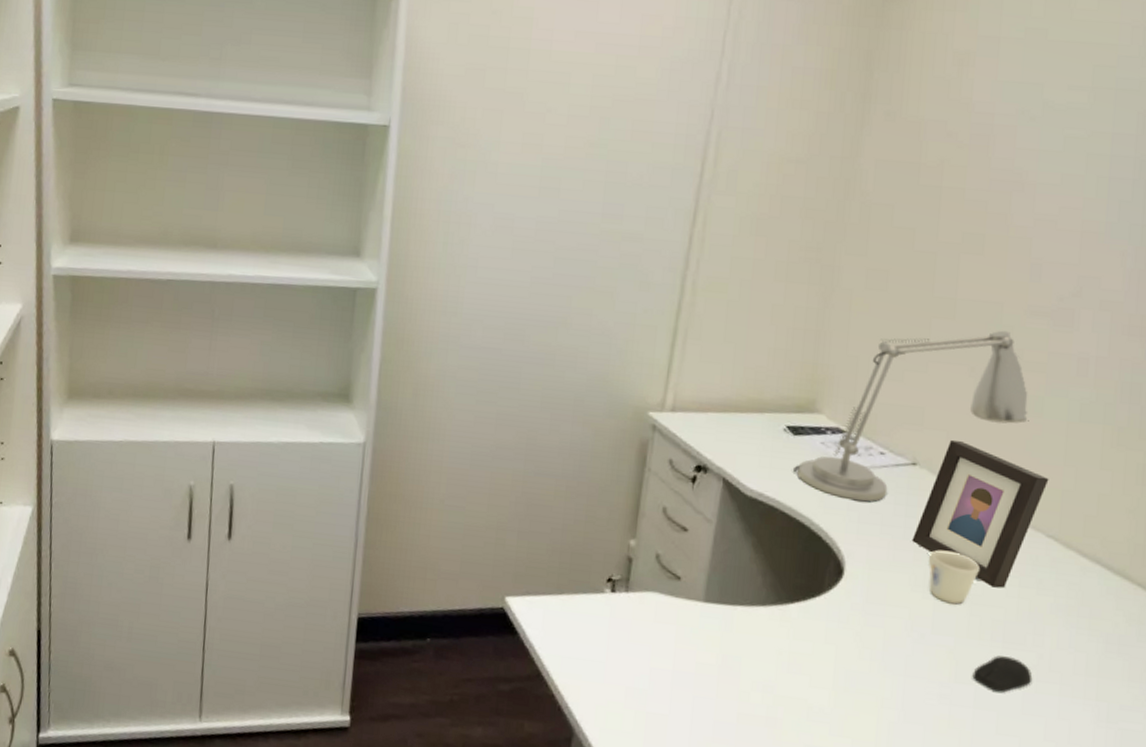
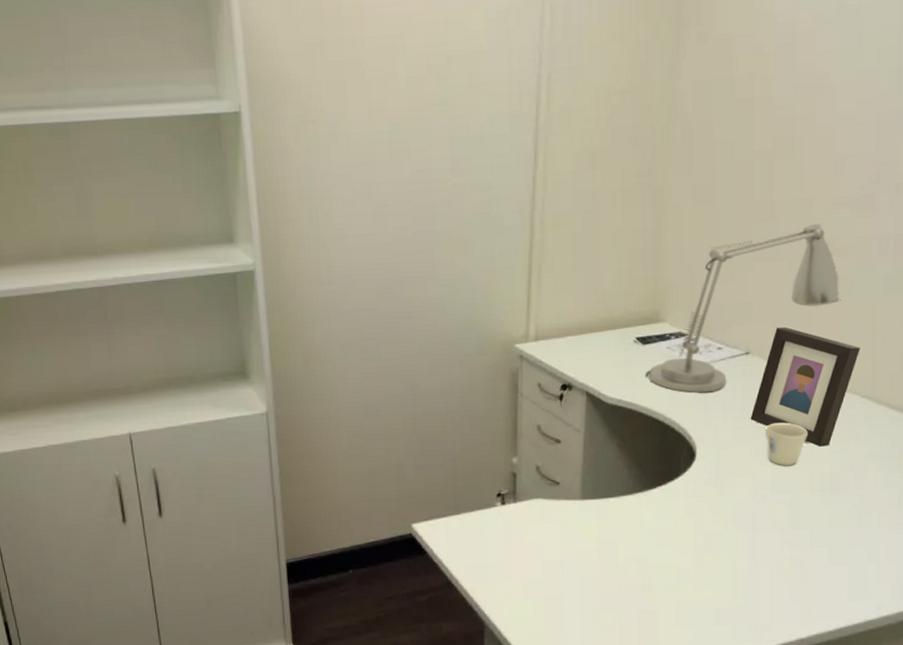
computer mouse: present [972,655,1033,692] -> none [808,500,856,531]

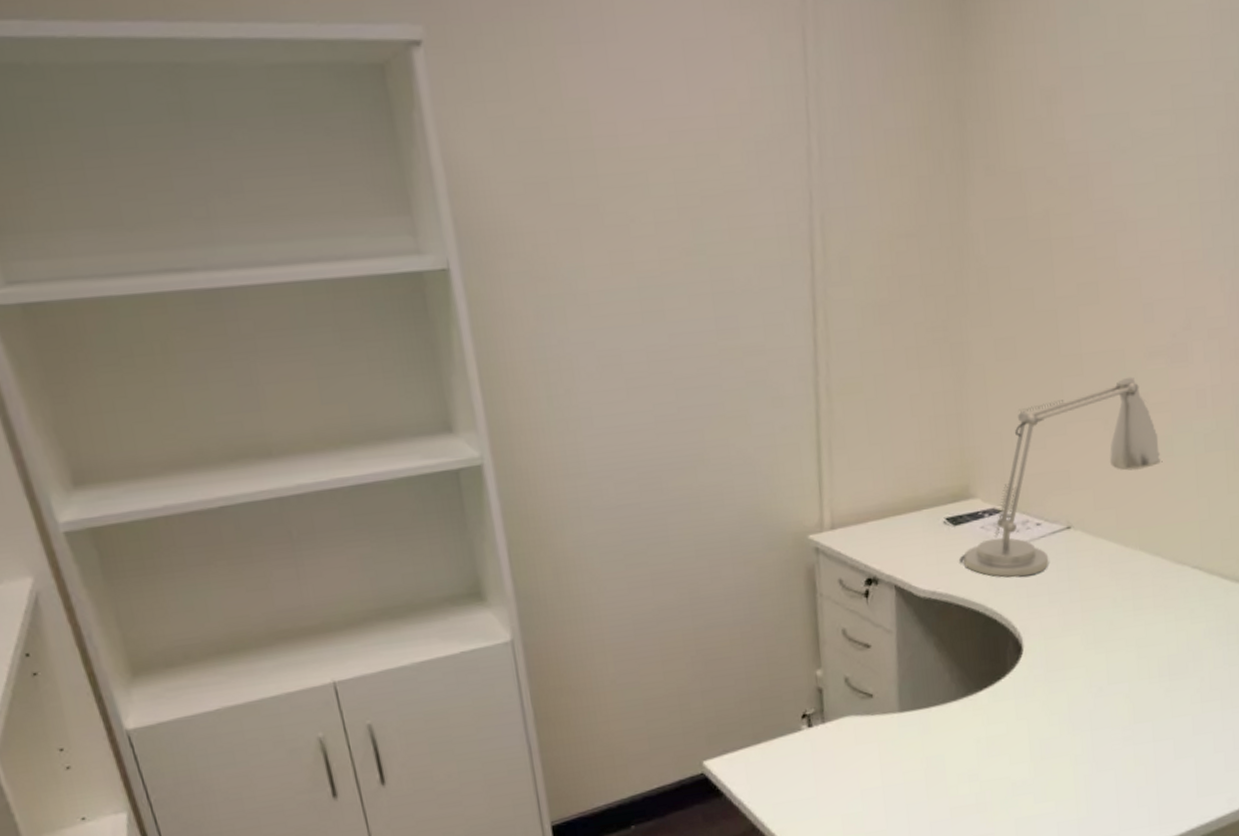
picture frame: present [750,326,861,447] -> none [1077,495,1187,628]
mug: present [766,422,807,467] -> none [1095,603,1140,653]

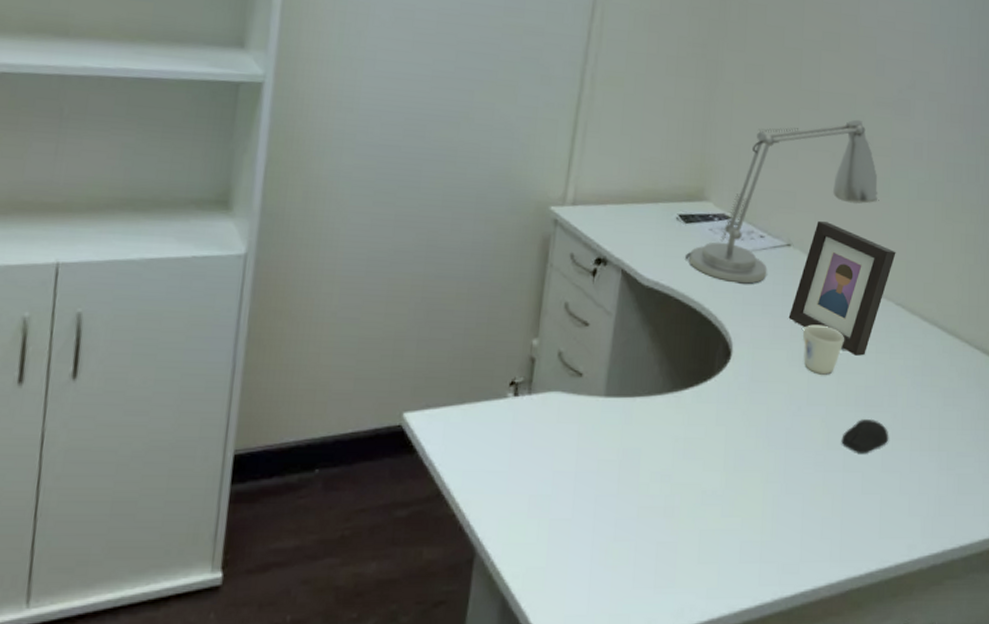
picture frame: none [1077,495,1187,628] -> present [788,220,896,356]
mug: none [1095,603,1140,653] -> present [803,324,844,375]
computer mouse: none [1148,686,1198,722] -> present [841,418,889,453]

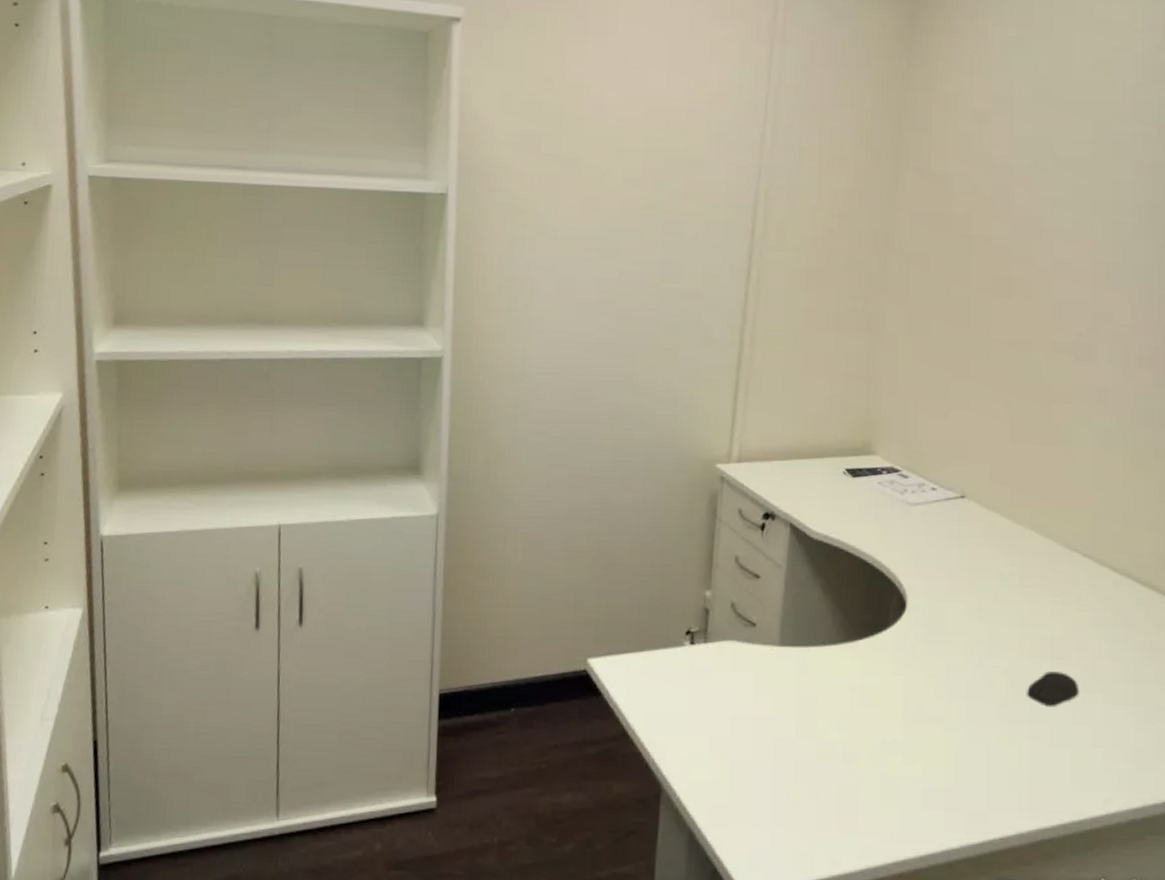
desk lamp: present [686,119,879,284] -> none [855,366,1061,536]
picture frame: present [788,220,896,356] -> none [965,471,1081,608]
mug: present [803,324,844,375] -> none [982,576,1026,627]

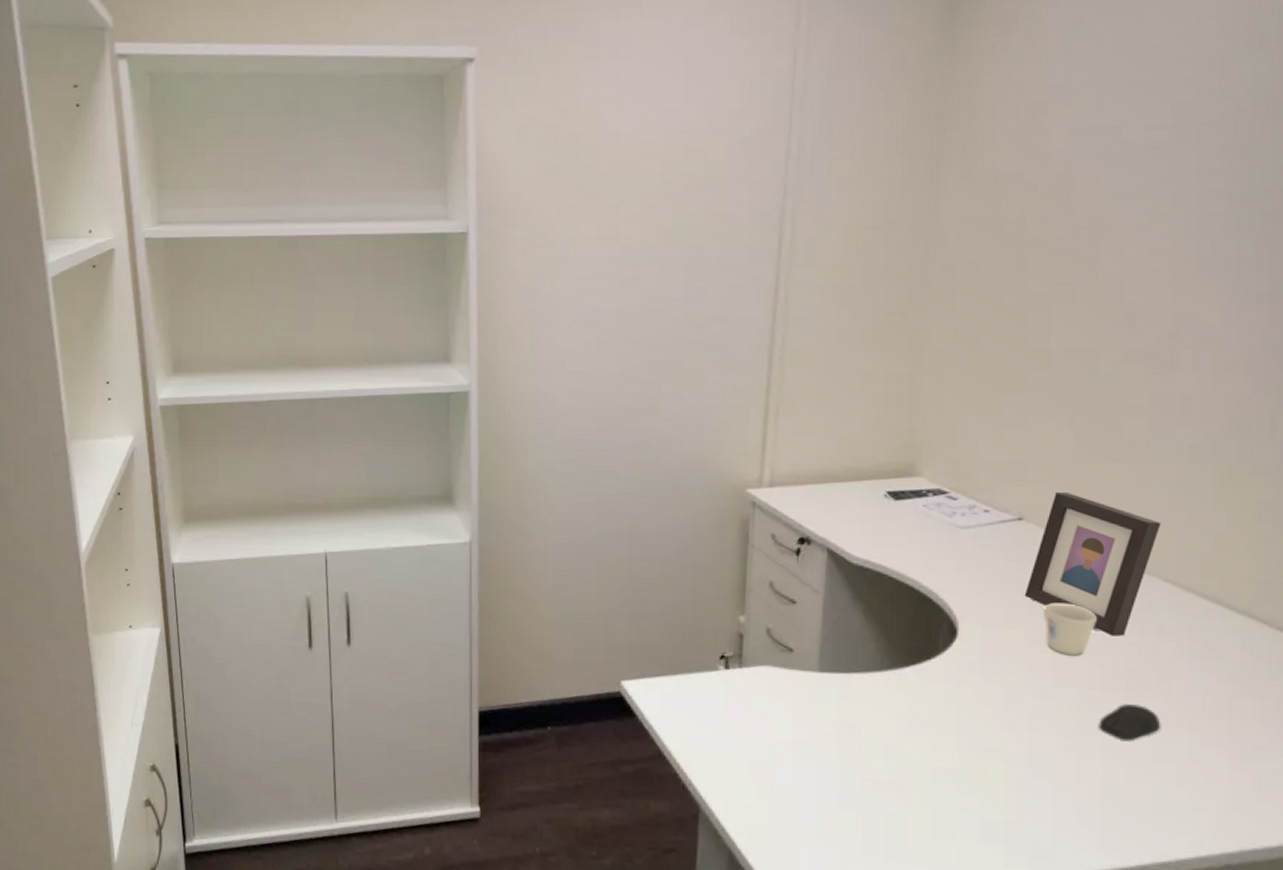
picture frame: none [965,471,1081,608] -> present [1024,491,1161,636]
mug: none [982,576,1026,627] -> present [1044,603,1096,656]

